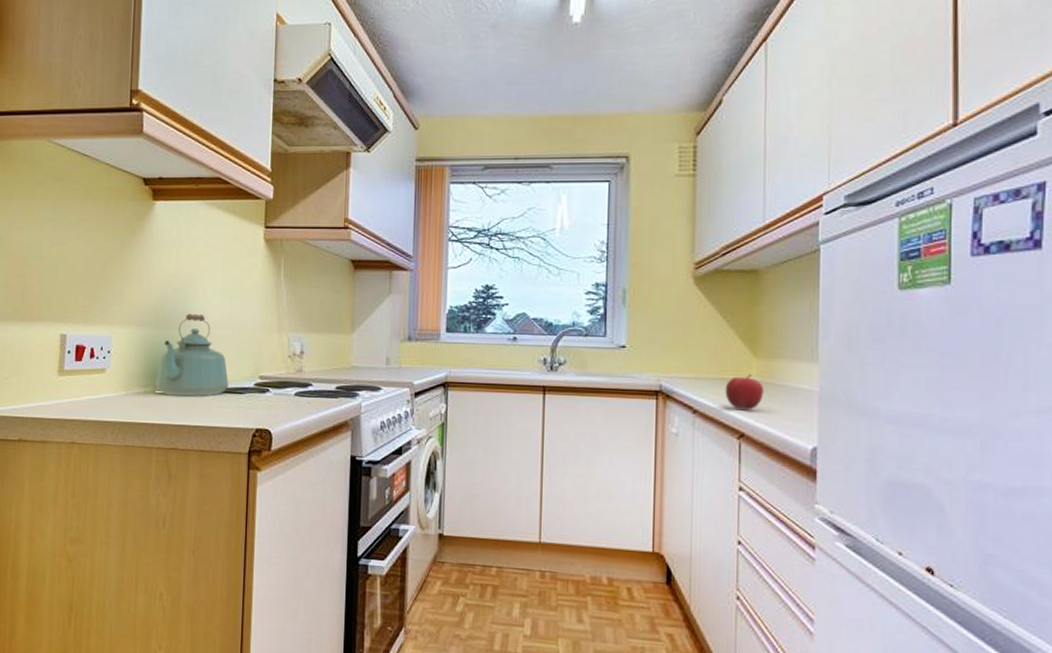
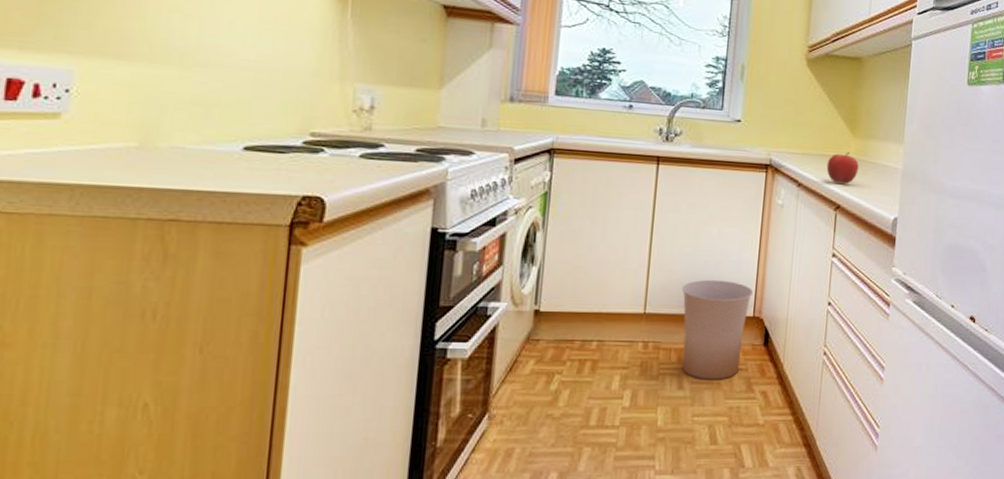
kettle: present [155,313,229,397] -> none [146,49,264,155]
waste bin: none [575,511,650,617] -> present [681,279,753,380]

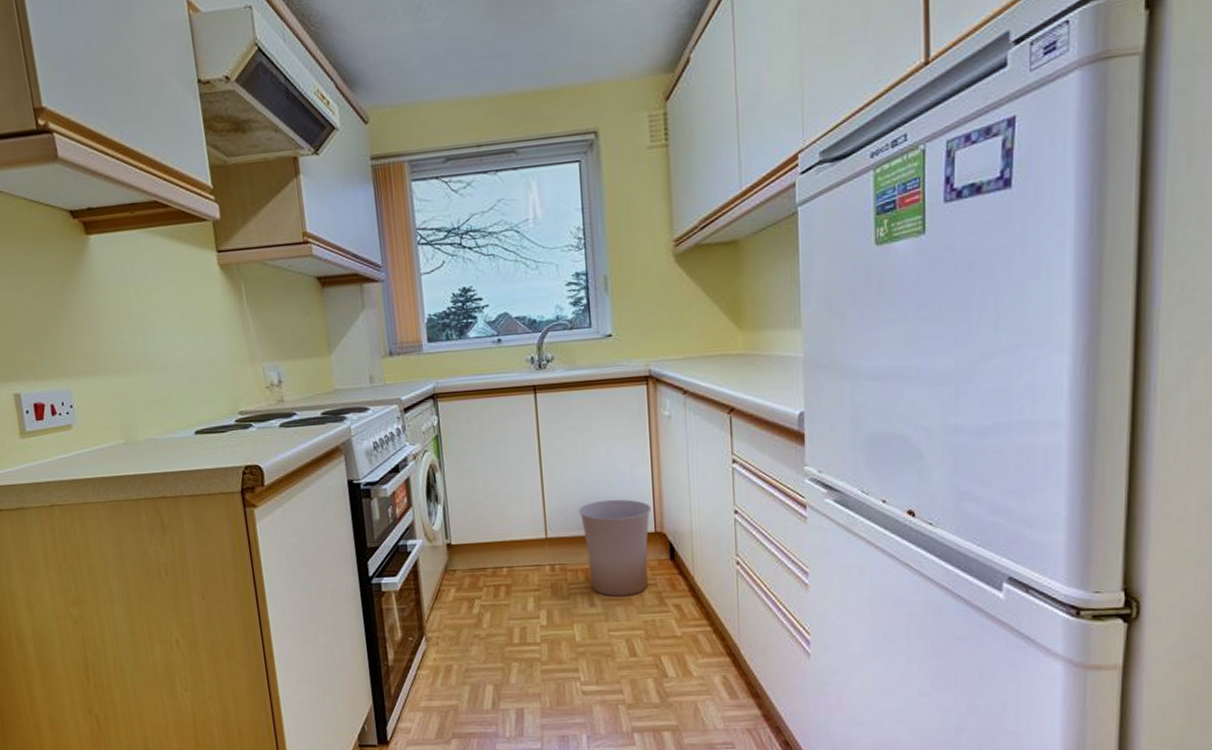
fruit: present [826,152,859,185] -> none [712,348,751,385]

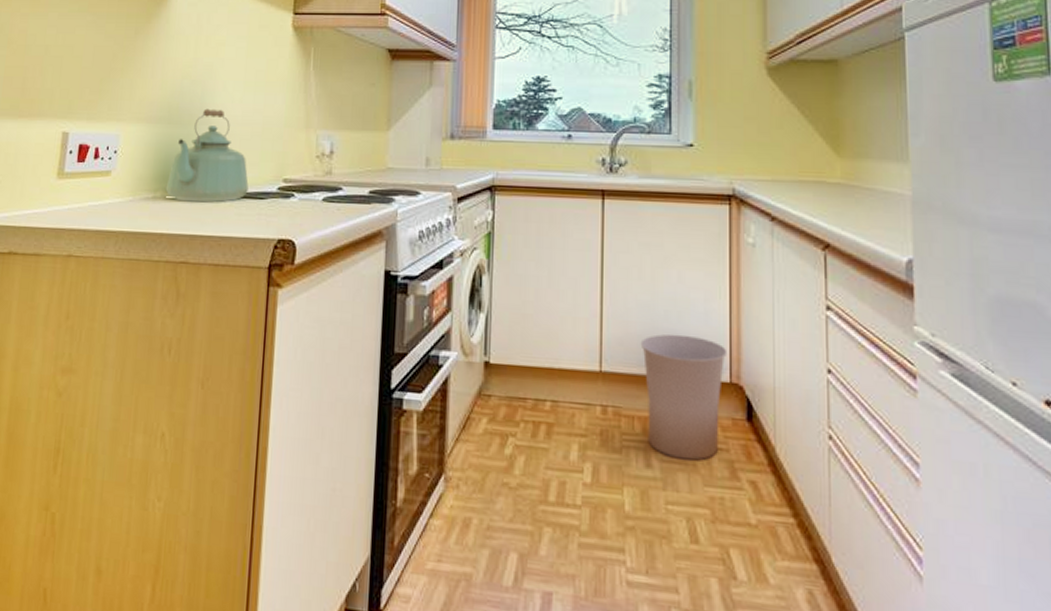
kettle: none [128,354,208,444] -> present [165,108,249,203]

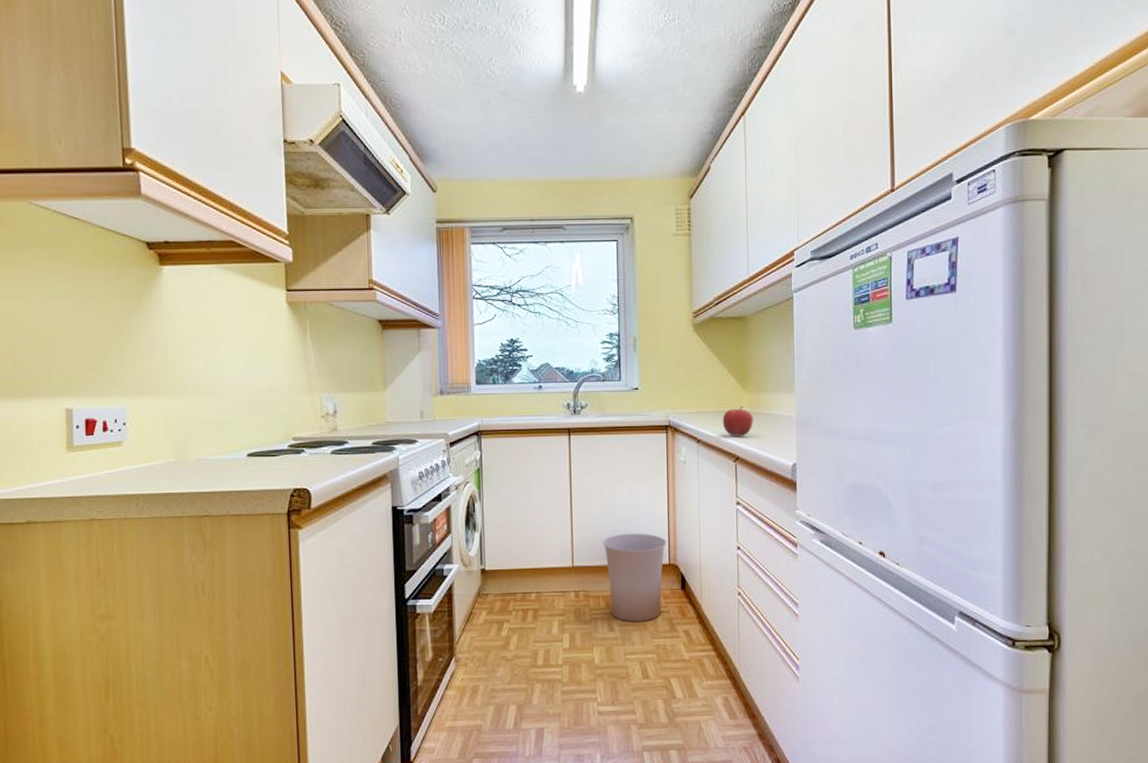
kettle: present [165,108,249,203] -> none [180,379,261,464]
fruit: none [806,176,850,218] -> present [722,406,753,437]

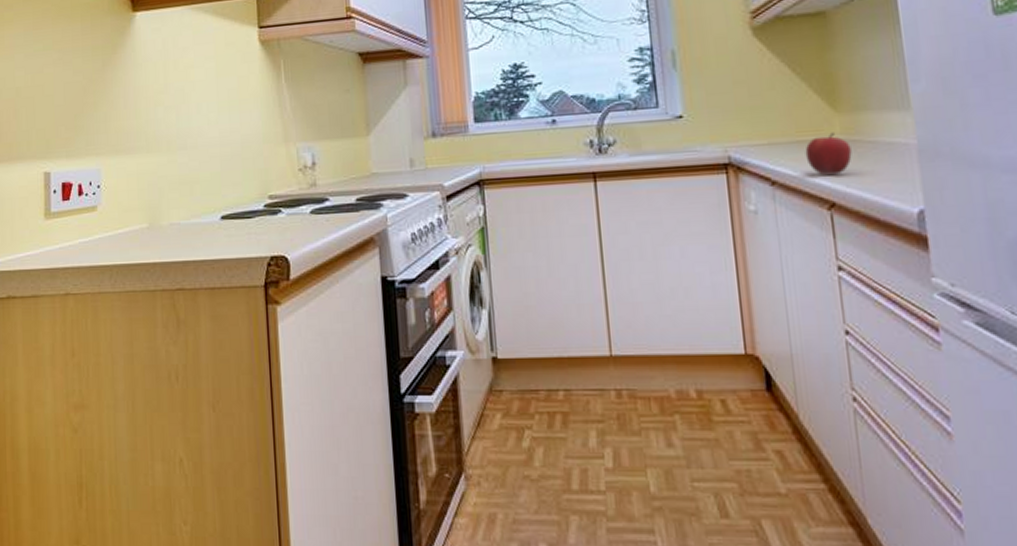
waste bin: present [602,533,666,622] -> none [648,310,740,435]

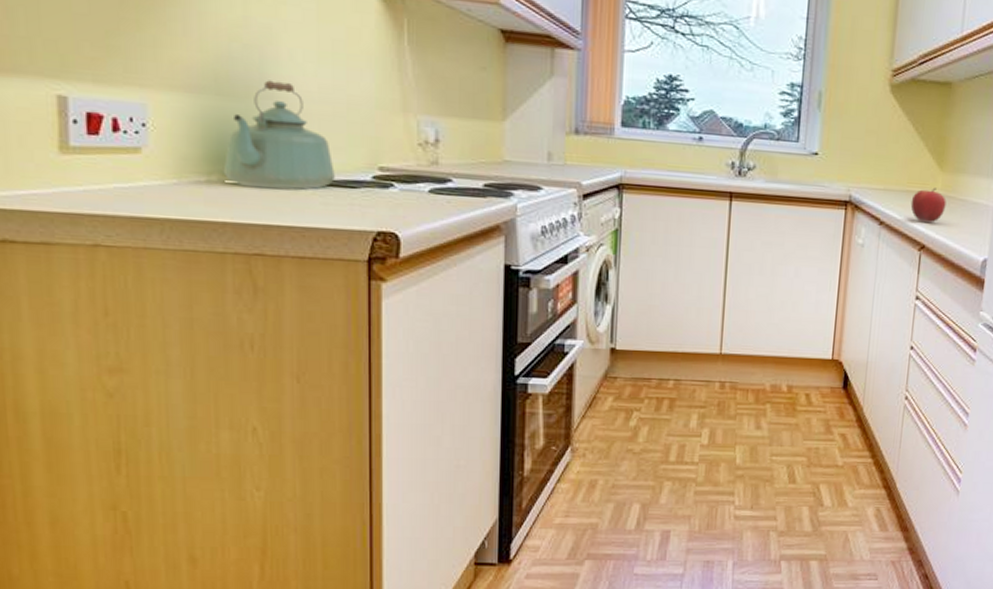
kettle: none [153,132,235,229] -> present [223,80,335,190]

